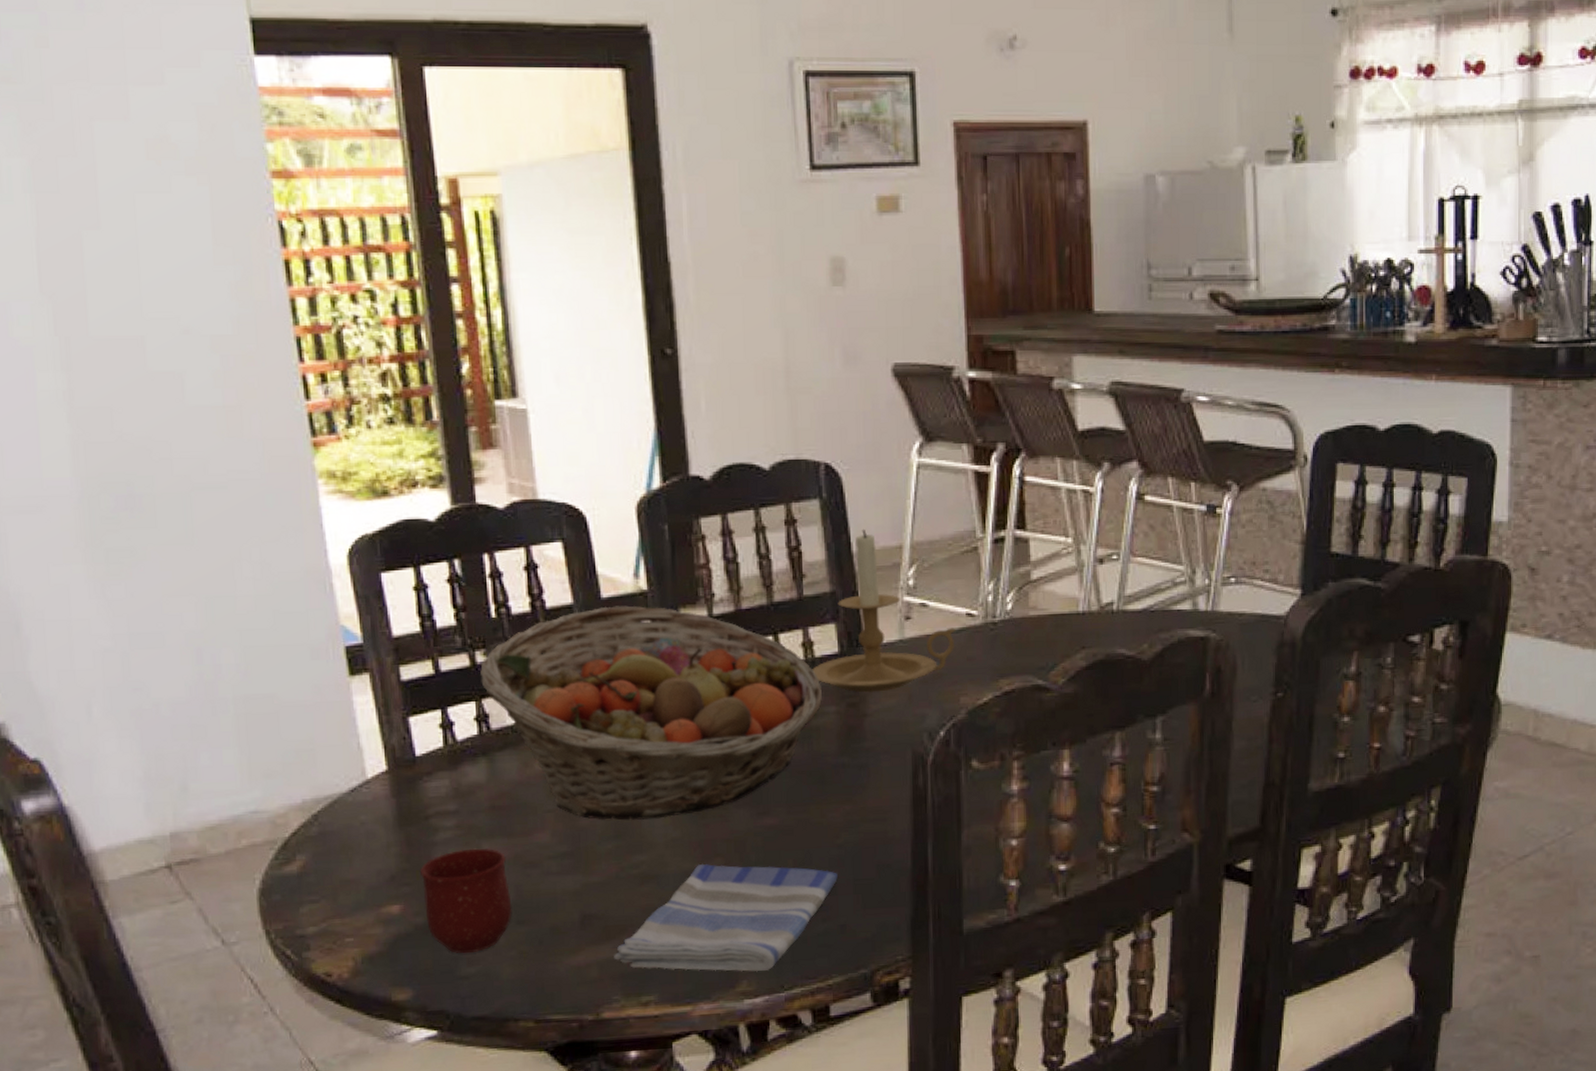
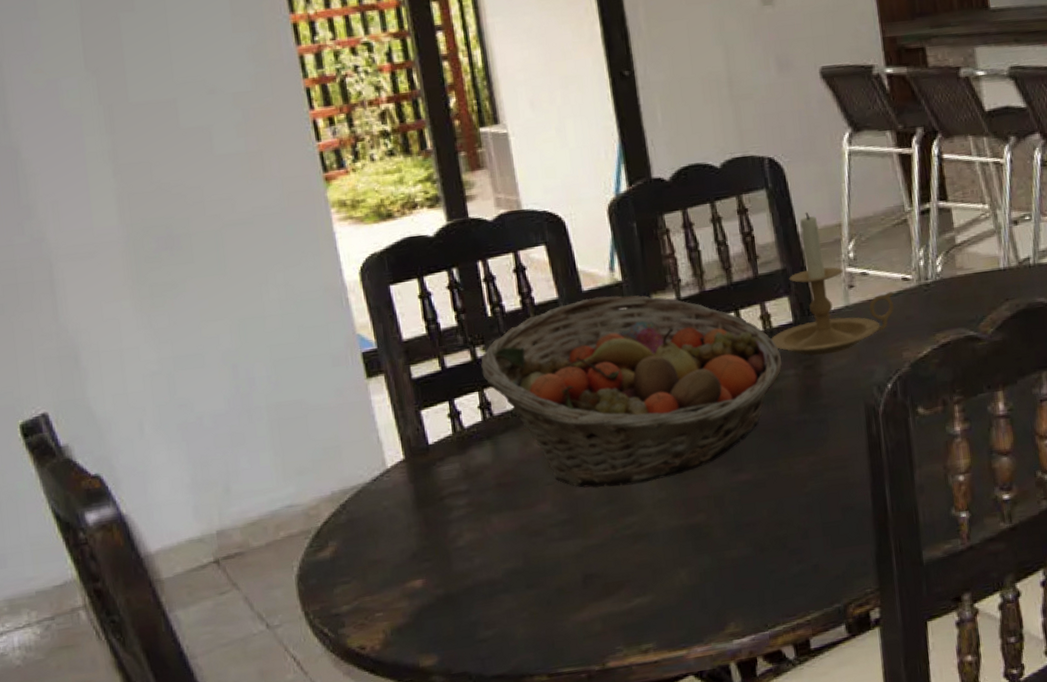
mug: present [420,848,512,954] -> none [438,522,522,619]
dish towel: present [614,863,838,971] -> none [614,516,808,620]

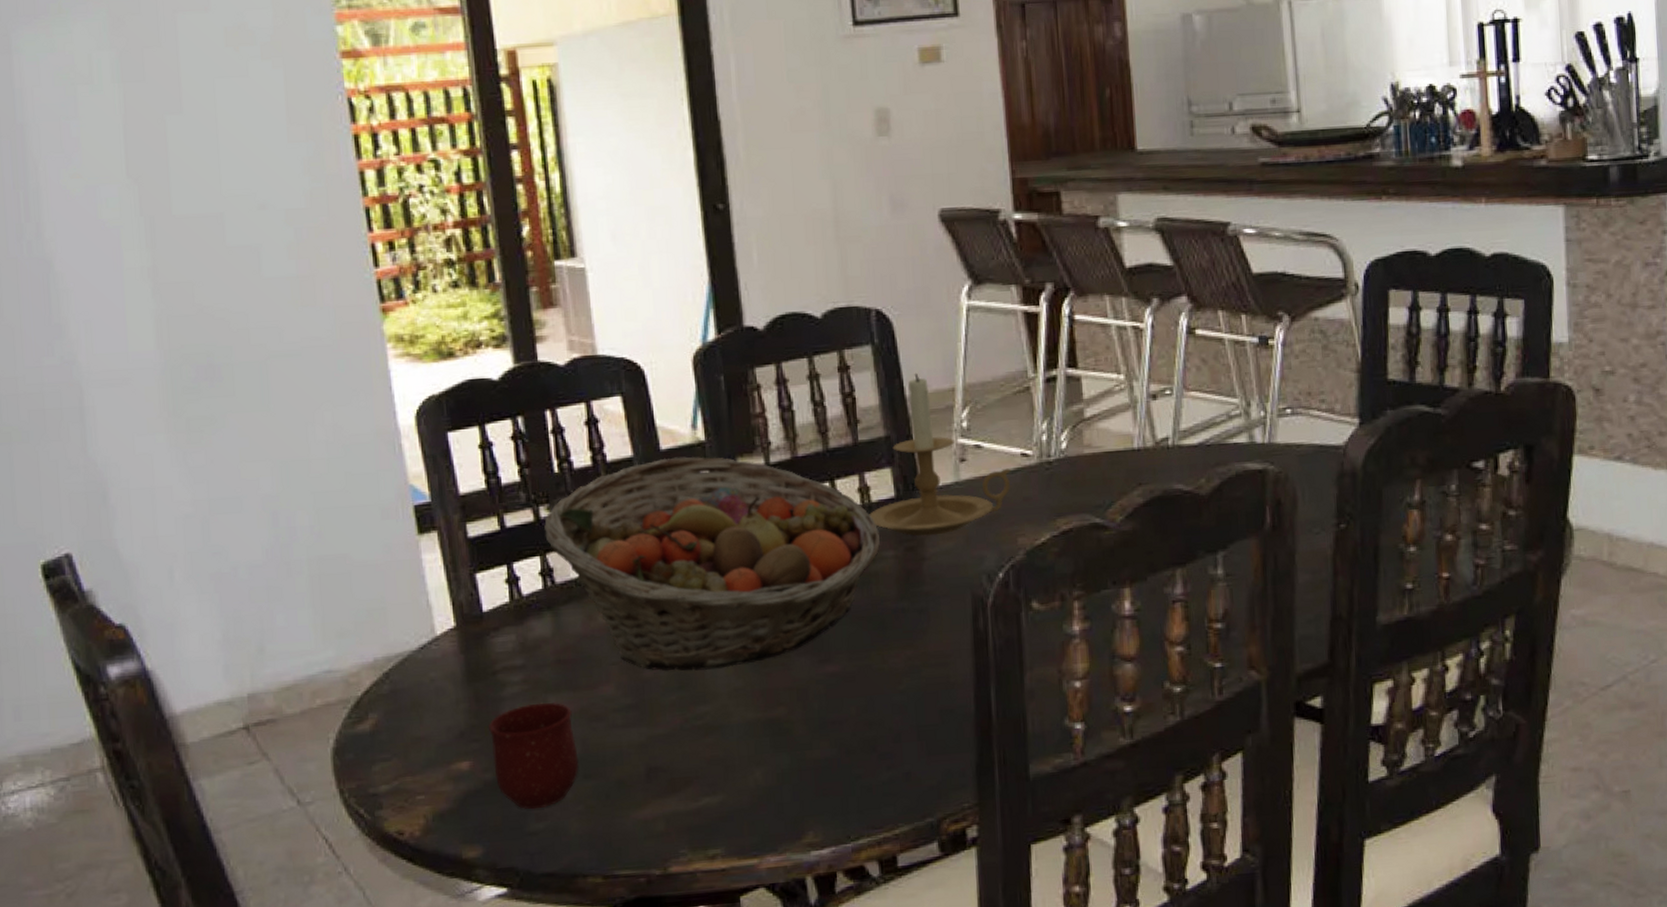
mug: none [438,522,522,619] -> present [489,702,579,810]

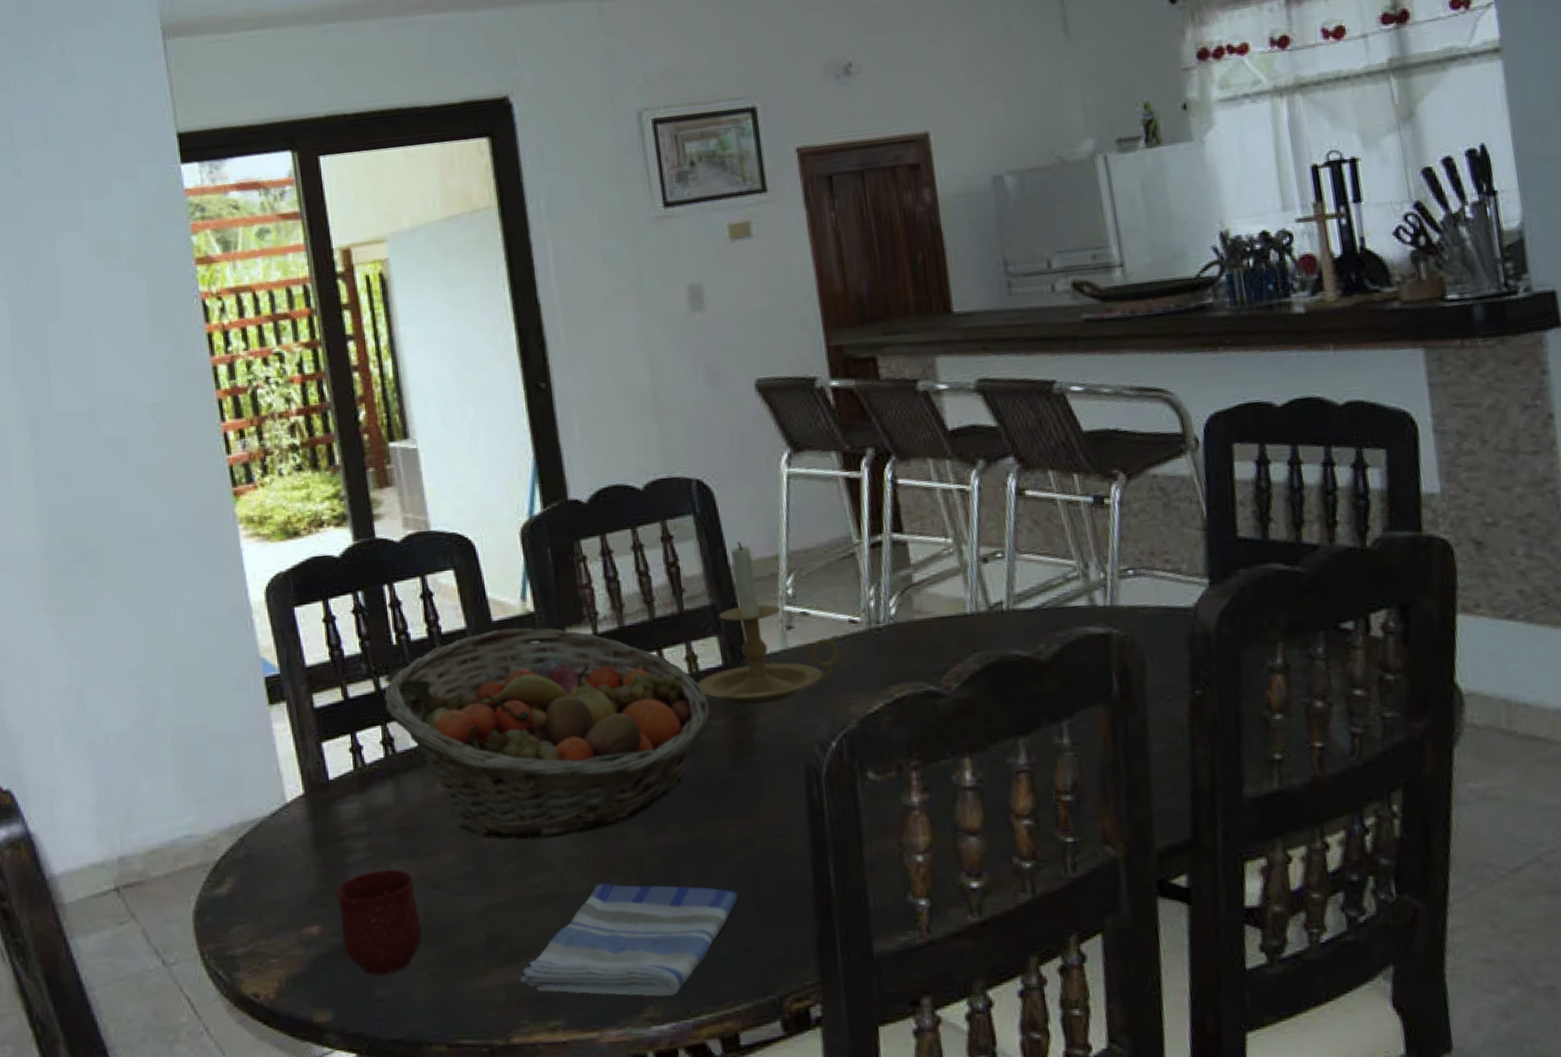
dish towel: none [680,713,901,823] -> present [520,883,738,996]

